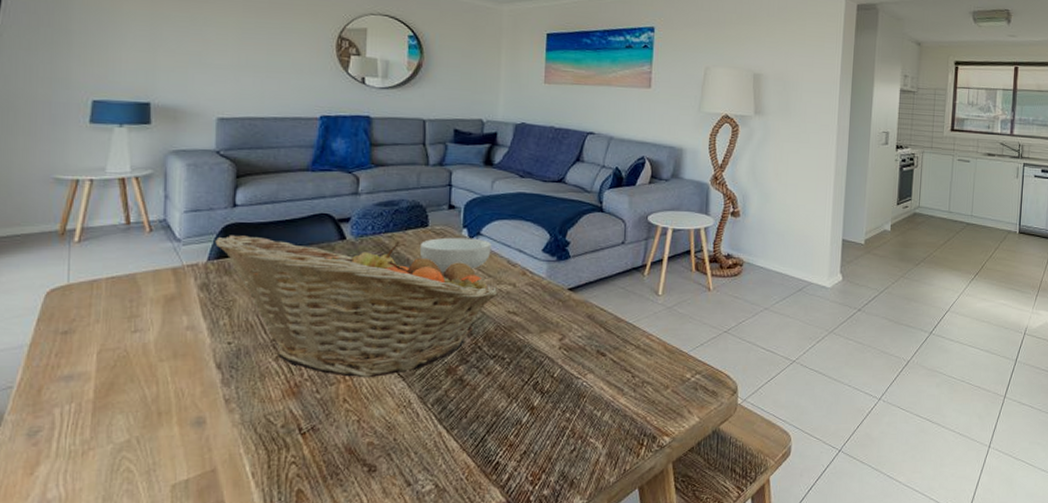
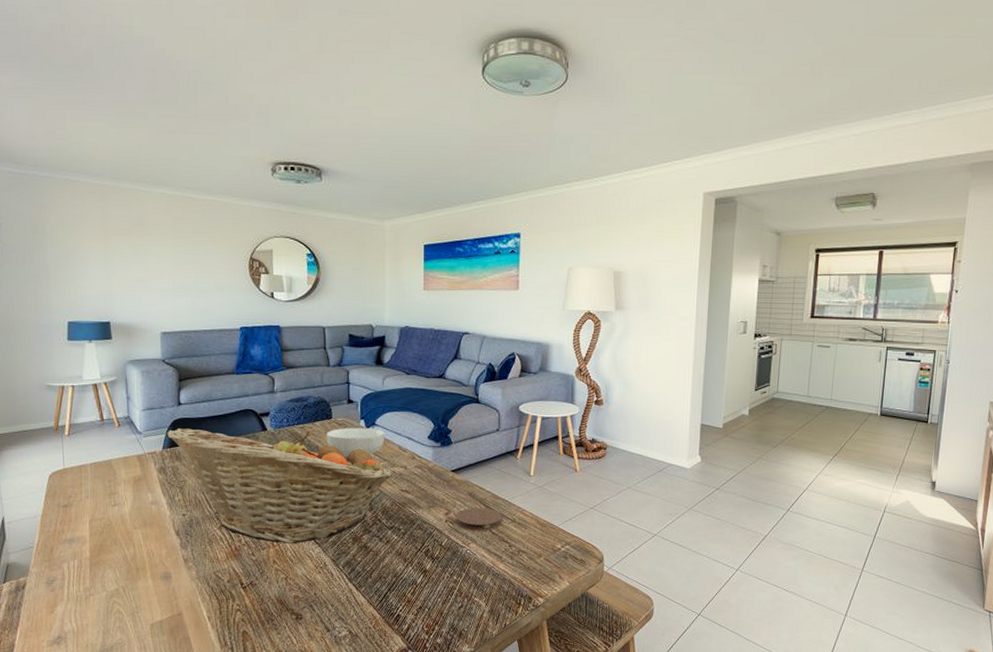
coaster: none [570,331,626,360] -> present [455,507,503,532]

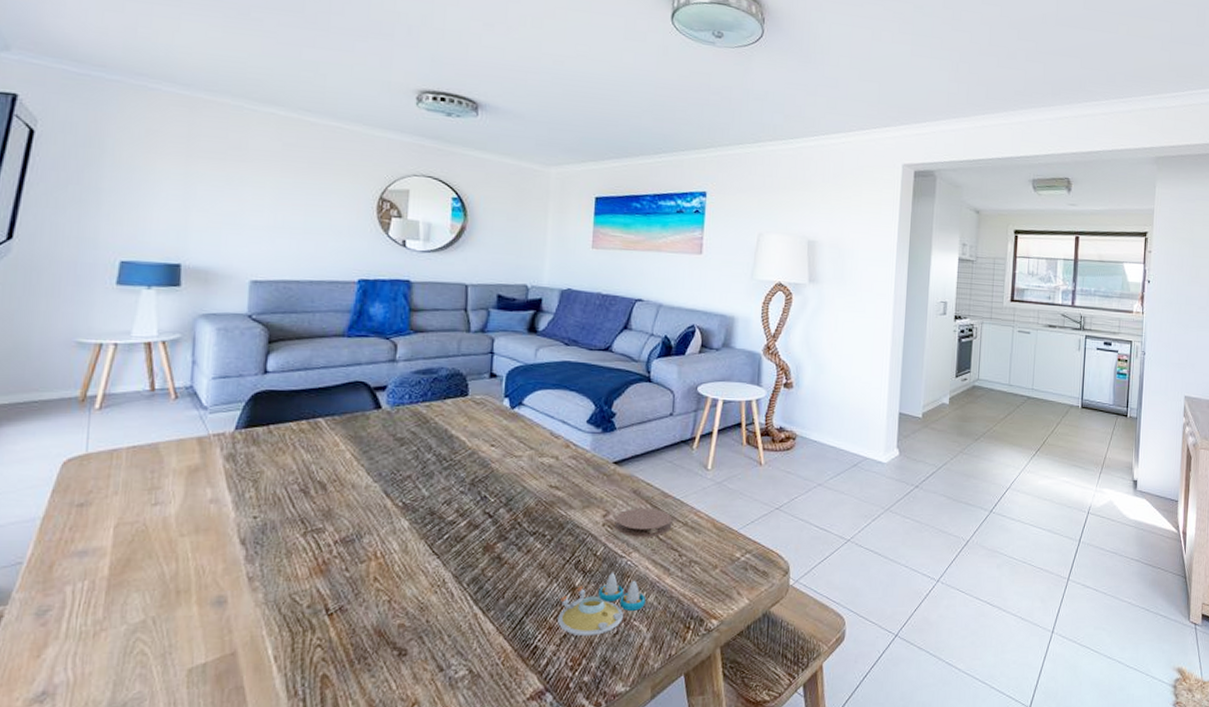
fruit basket: present [167,428,392,544] -> none [244,403,540,556]
cereal bowl: present [326,427,385,457] -> none [458,407,534,444]
salt and pepper shaker set: none [414,559,483,609] -> present [558,573,645,637]

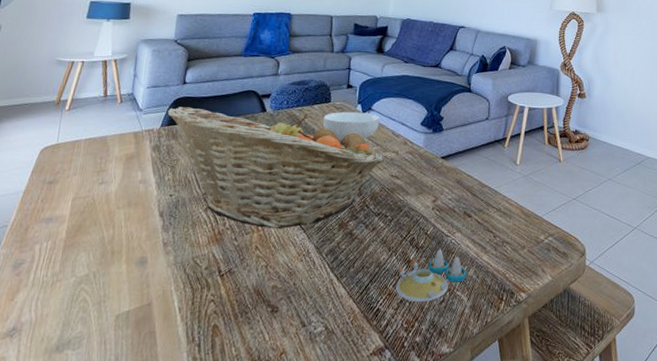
fruit basket: none [244,403,540,556] -> present [167,107,384,229]
cereal bowl: none [458,407,534,444] -> present [322,111,380,141]
coaster: present [614,507,673,538] -> none [442,195,488,221]

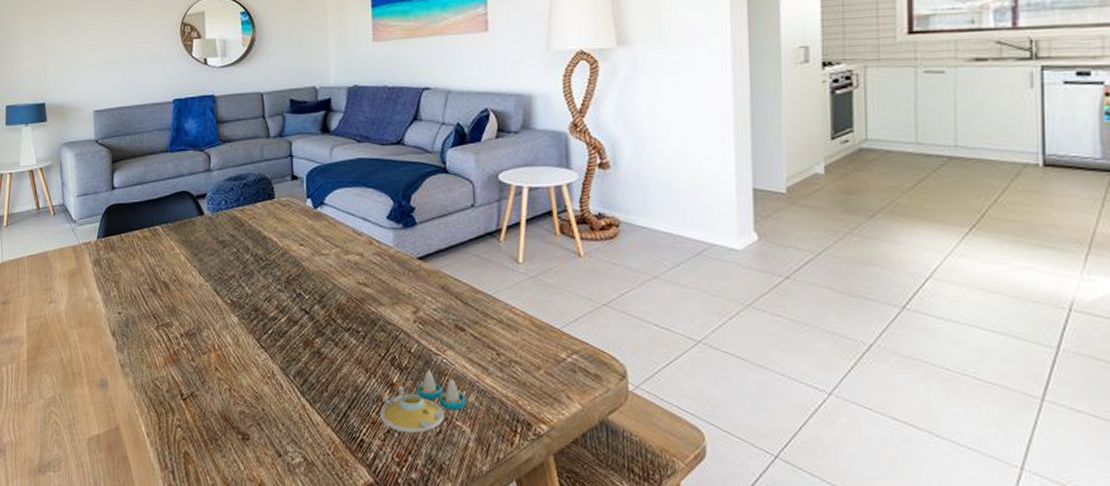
fruit basket: present [167,107,384,229] -> none [101,214,347,349]
cereal bowl: present [322,111,380,141] -> none [268,208,336,244]

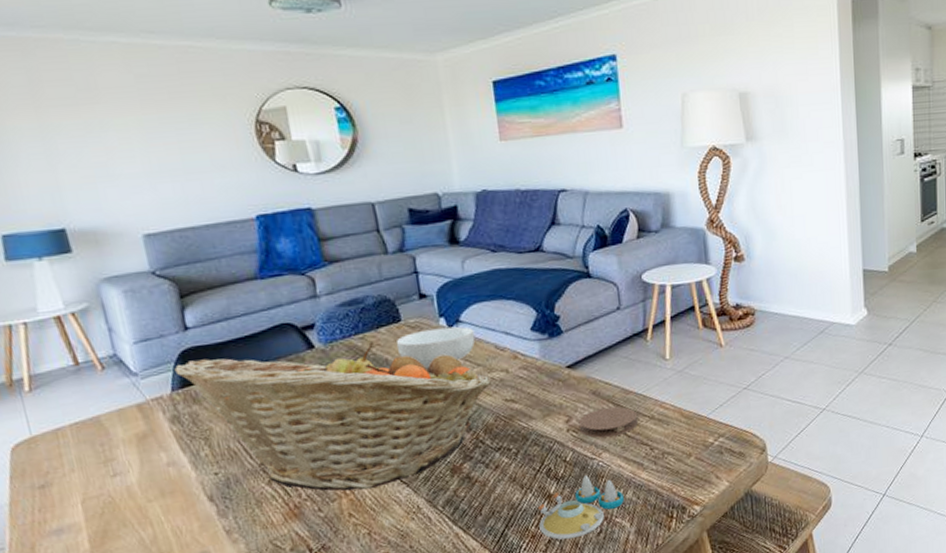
fruit basket: none [101,214,347,349] -> present [174,341,491,491]
cereal bowl: none [268,208,336,244] -> present [396,326,475,369]
coaster: none [425,304,486,336] -> present [578,407,639,438]

